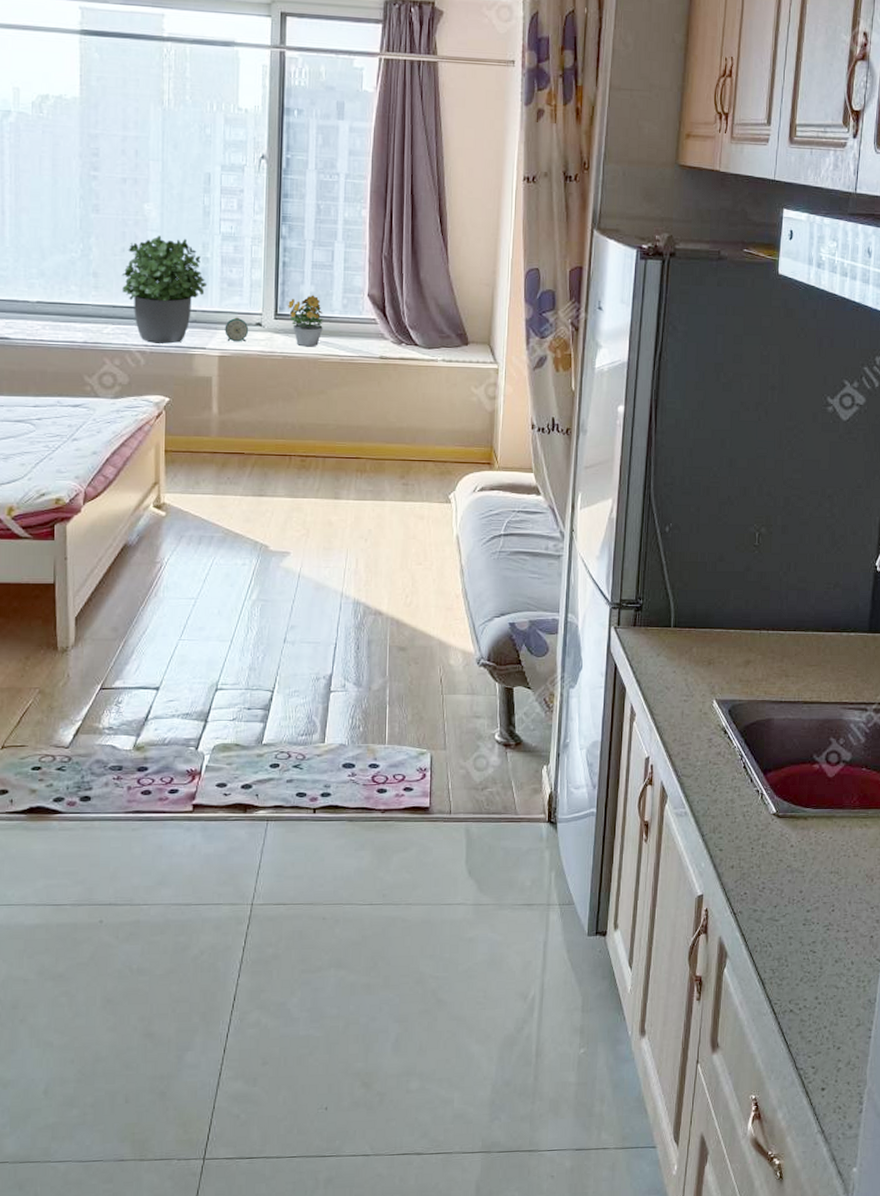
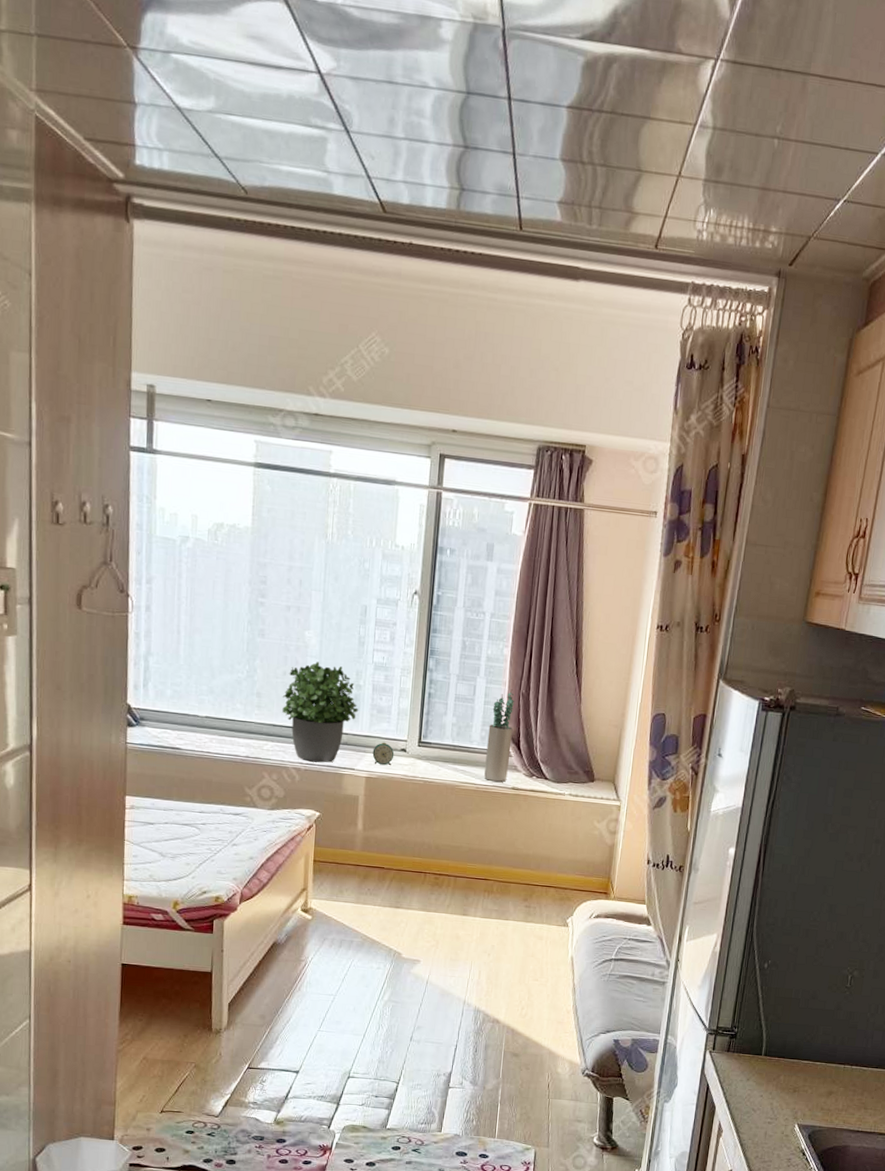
flowerpot: present [288,295,323,347] -> none [431,725,463,775]
vase: none [349,252,377,353] -> present [484,689,515,783]

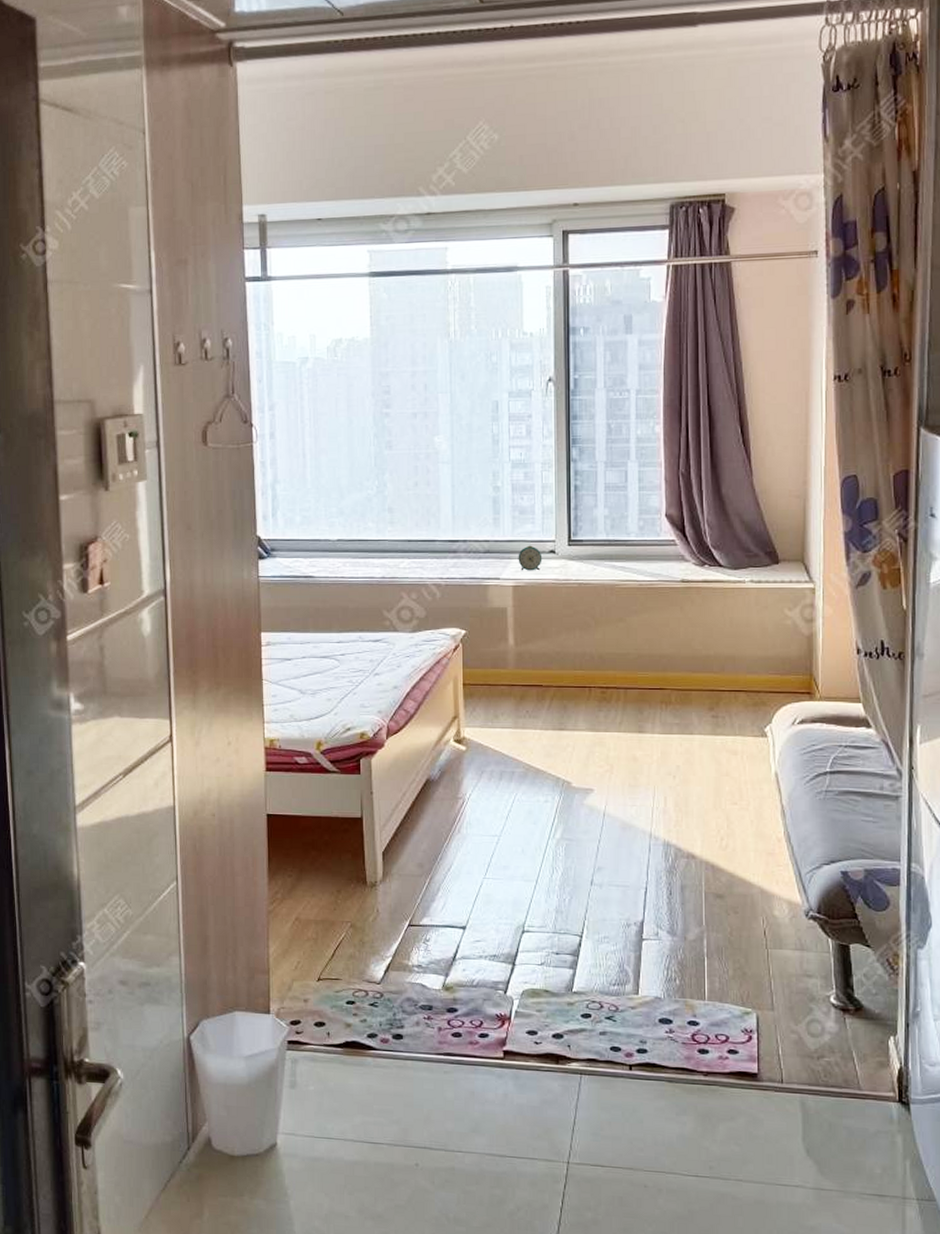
potted plant: present [282,661,358,763] -> none [415,467,498,576]
vase: present [484,689,515,783] -> none [647,470,675,576]

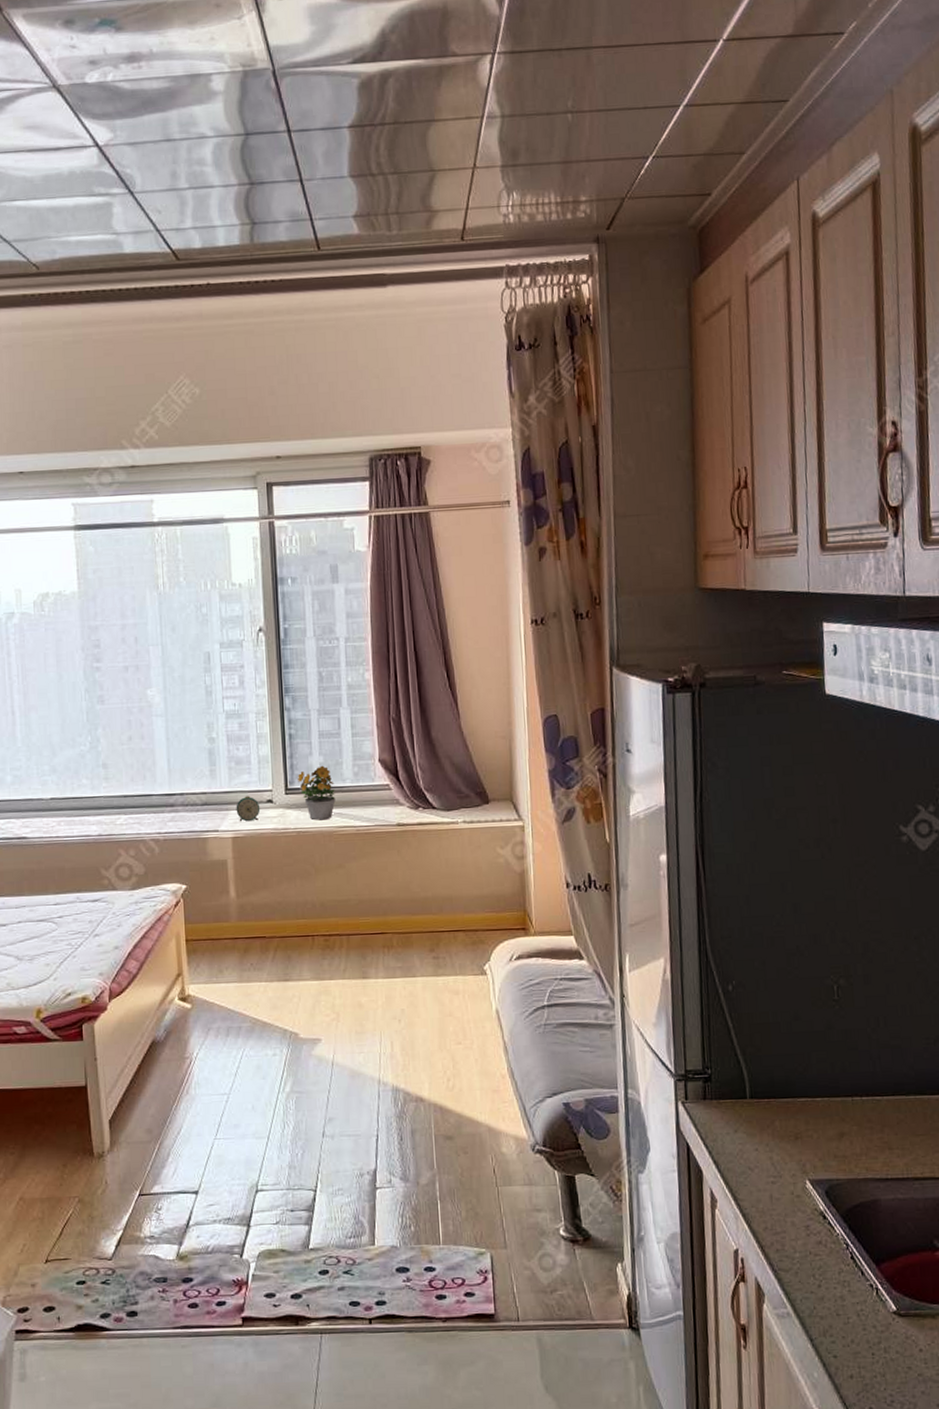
flowerpot: none [581,518,619,573] -> present [298,765,336,821]

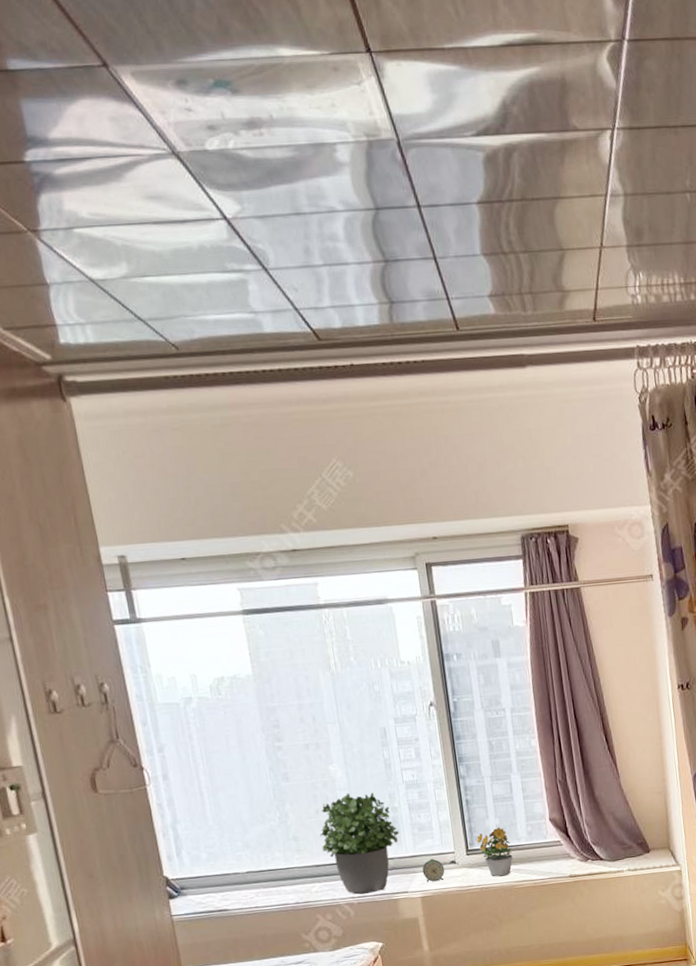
potted plant: none [130,720,214,830] -> present [319,793,399,895]

